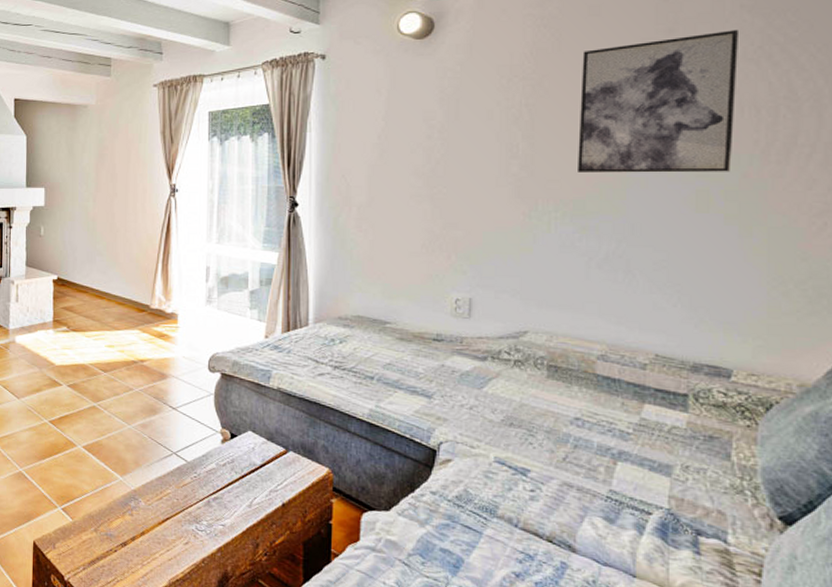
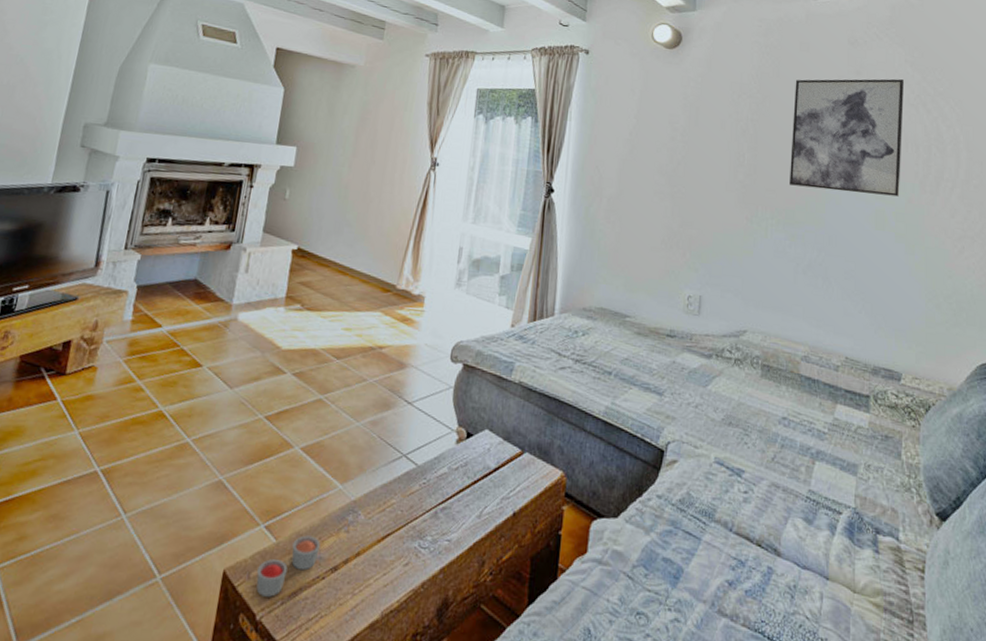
candle: none [60,516,110,564] -> present [256,535,321,597]

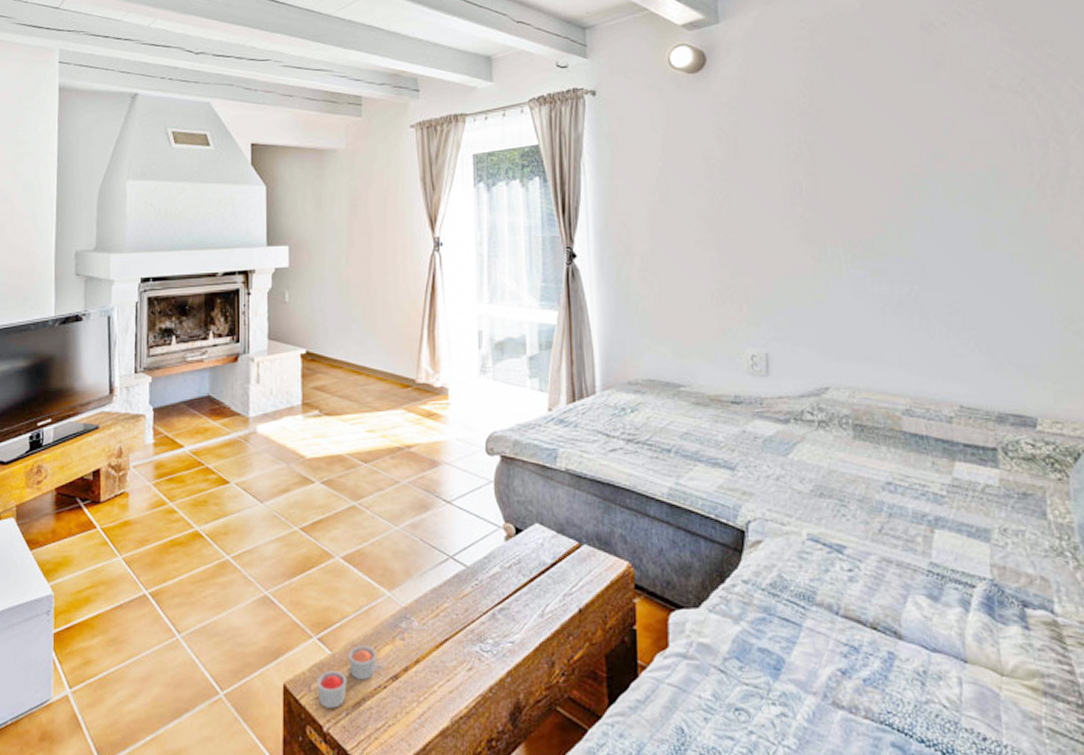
wall art: present [790,79,905,197] -> none [856,62,1011,212]

